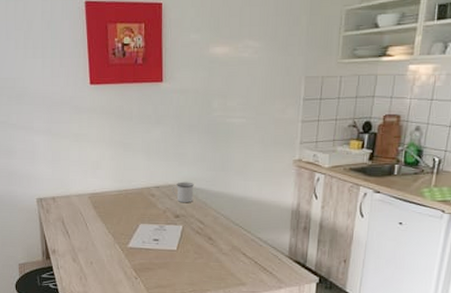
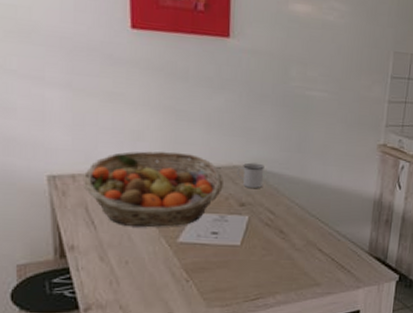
fruit basket: none [60,176,161,236] -> present [82,150,224,227]

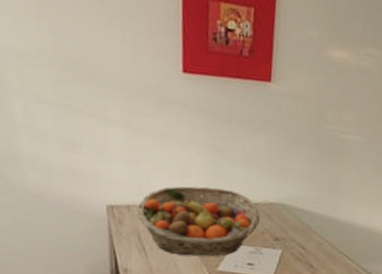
mug: present [237,162,265,188] -> none [272,200,298,225]

